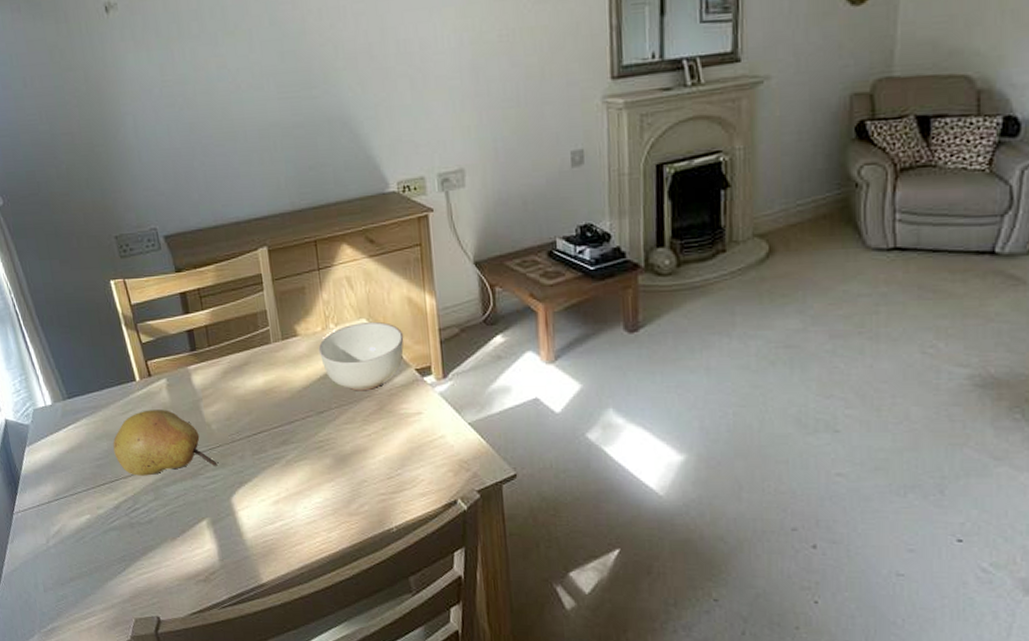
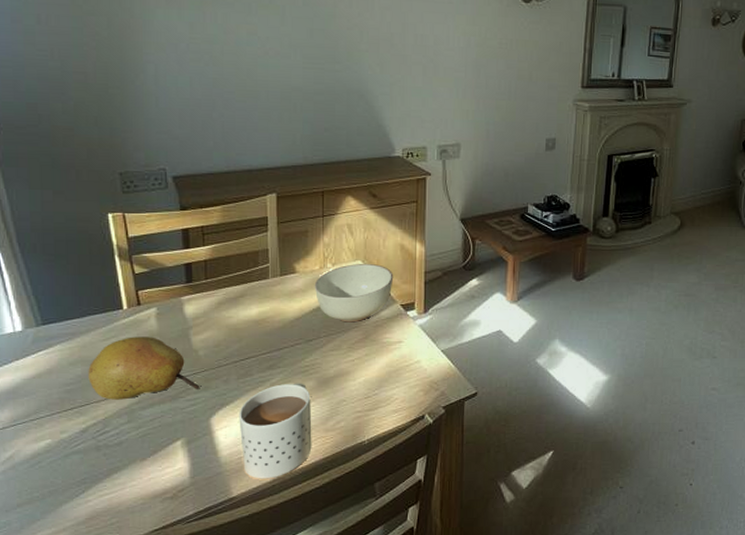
mug: none [258,460,337,566] -> present [239,383,312,479]

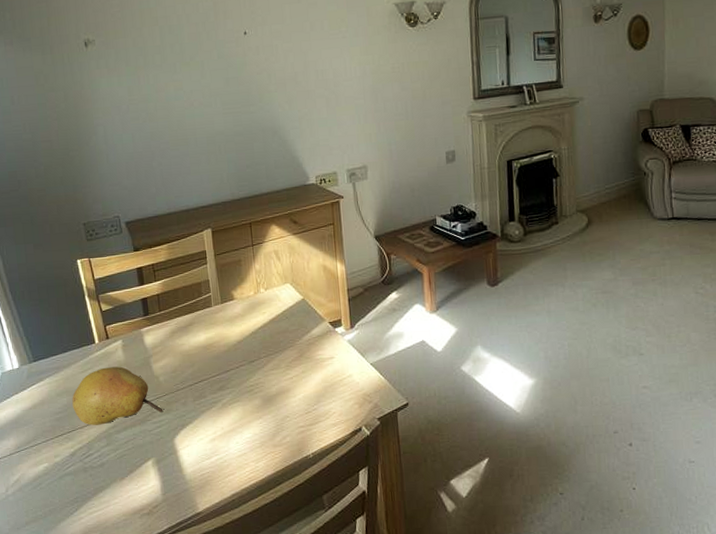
mug: present [239,383,312,479] -> none [197,402,264,494]
bowl: present [314,263,394,323] -> none [251,285,320,343]

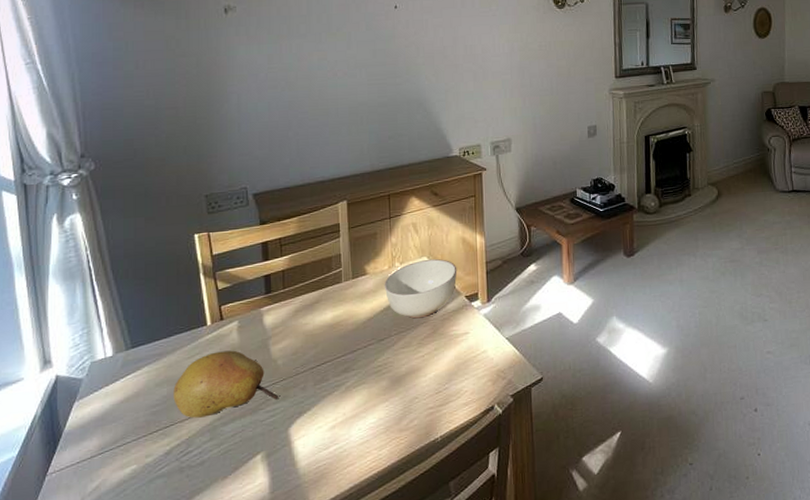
bowl: none [251,285,320,343] -> present [384,259,457,319]

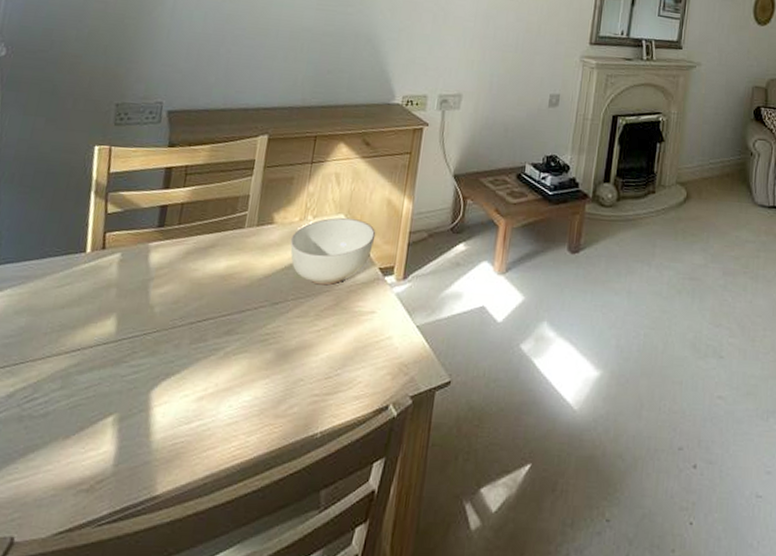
fruit: present [173,350,279,419] -> none [30,285,148,360]

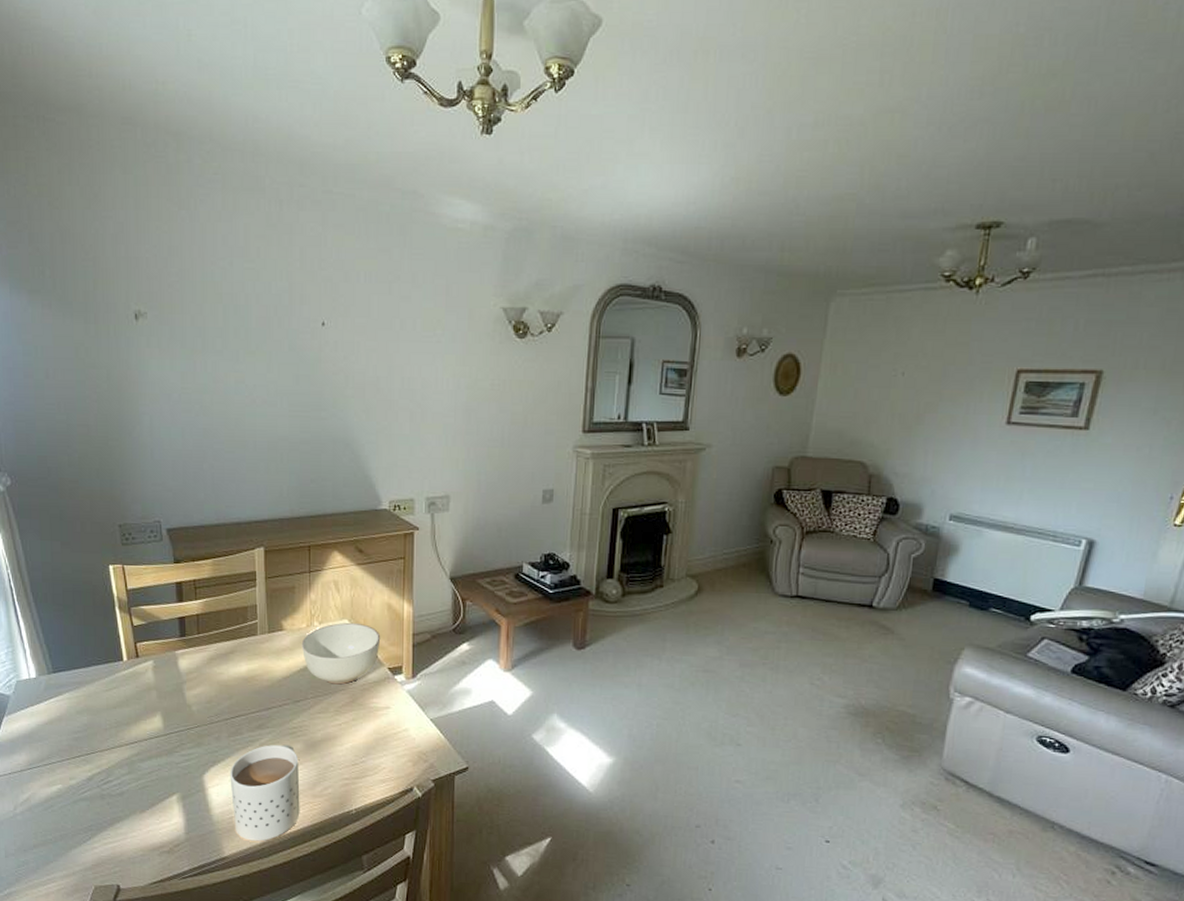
mug: none [175,353,266,475] -> present [230,744,300,842]

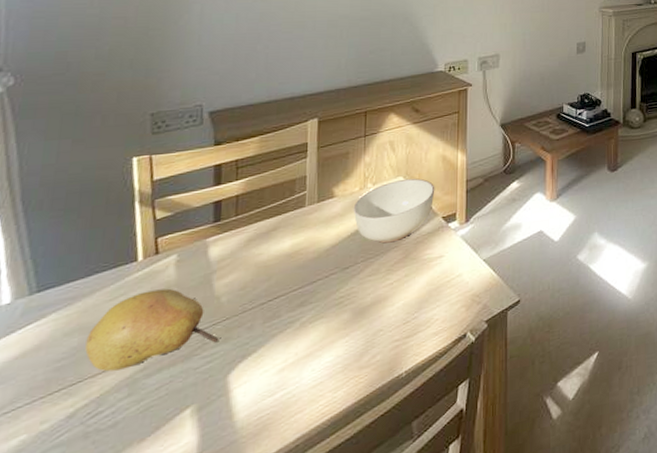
fruit: none [93,688,194,751] -> present [85,288,220,372]
mug: present [230,744,300,842] -> none [261,317,345,441]

